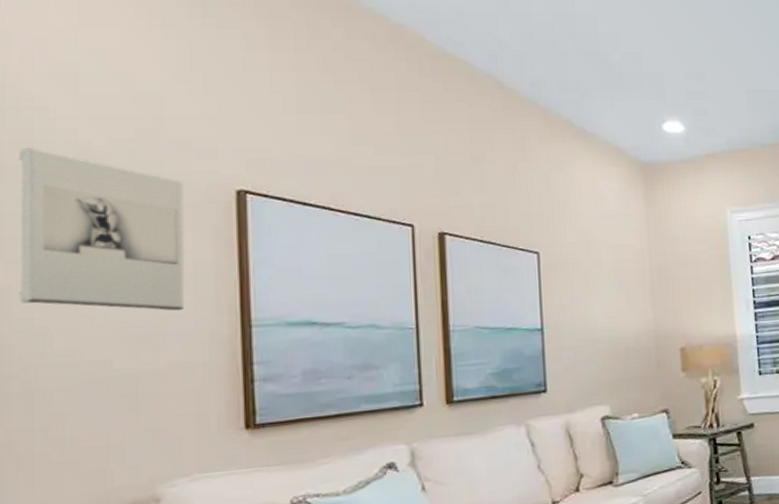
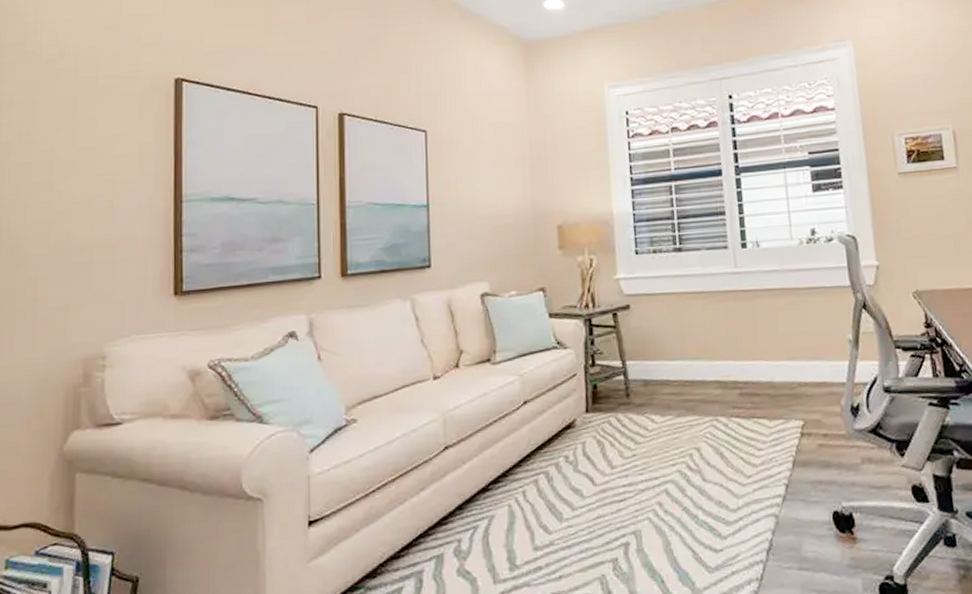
wall sculpture: present [19,147,185,311] -> none [10,46,134,188]

